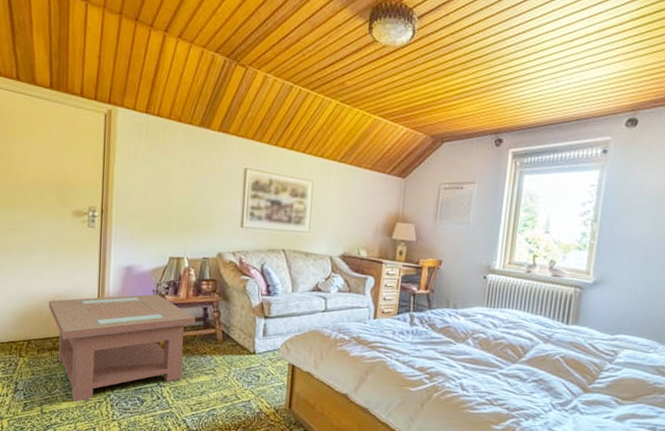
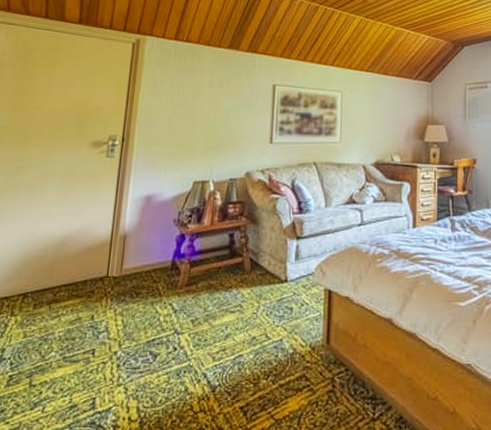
coffee table: present [49,294,196,403] -> none [53,224,221,367]

